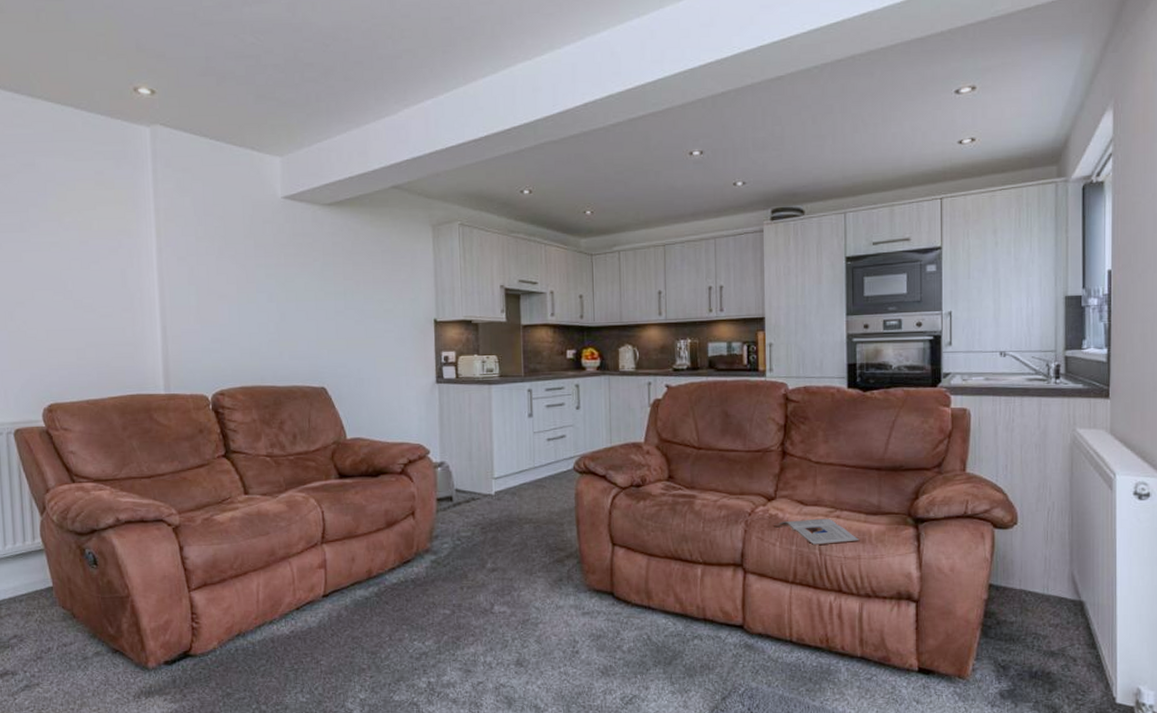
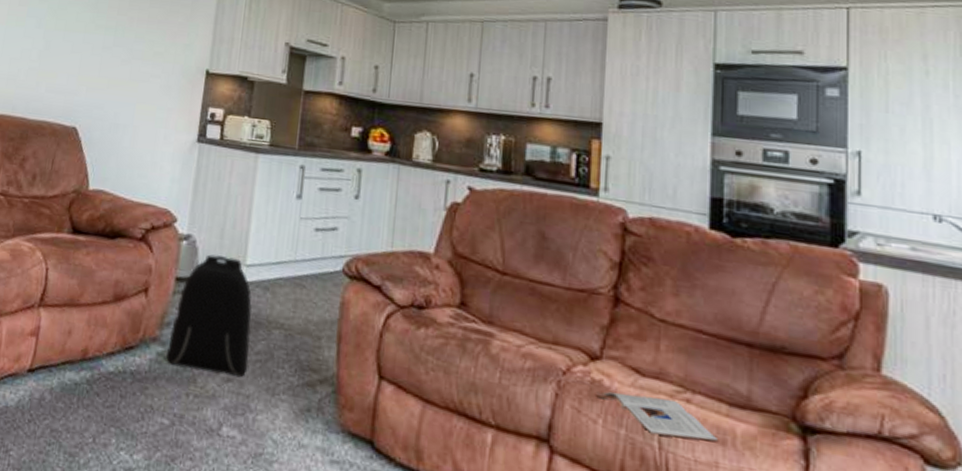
backpack: none [439,473,508,567] -> present [166,254,253,377]

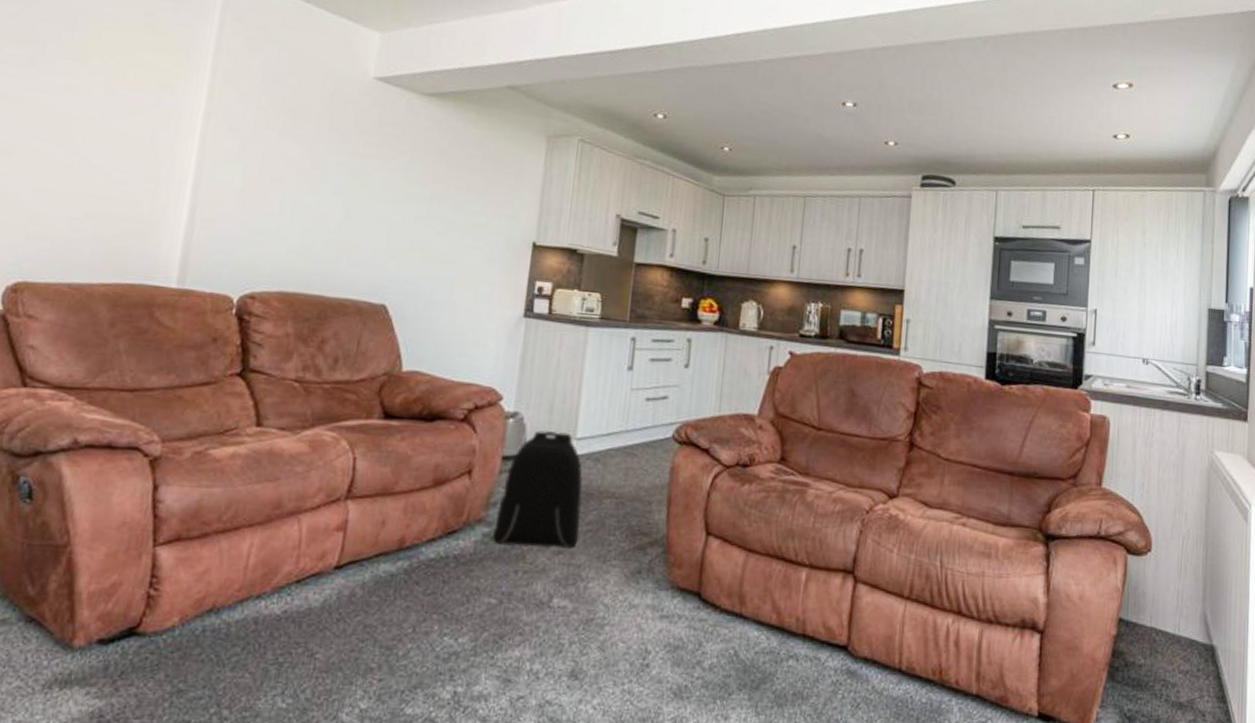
magazine: present [596,392,719,442] -> none [893,524,986,557]

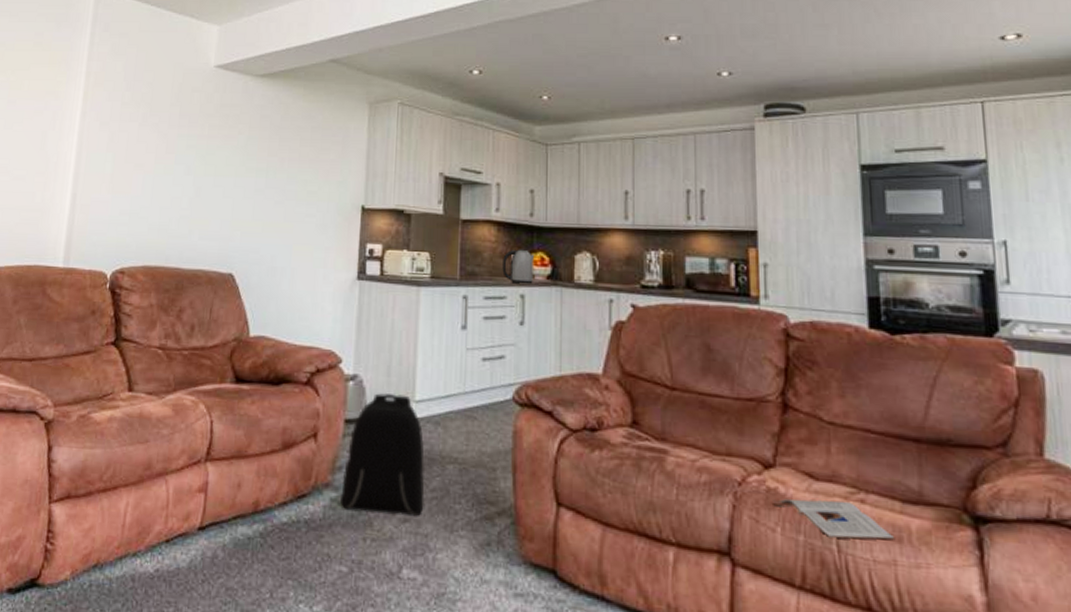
kettle: none [672,295,704,330] -> present [502,249,535,285]
magazine: none [893,524,986,557] -> present [773,499,896,540]

